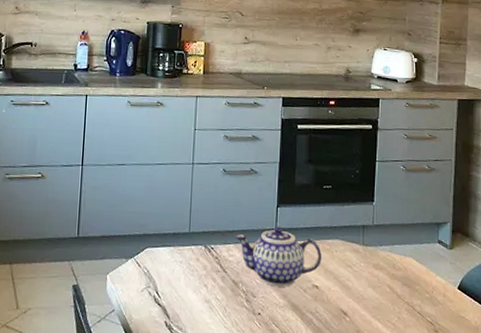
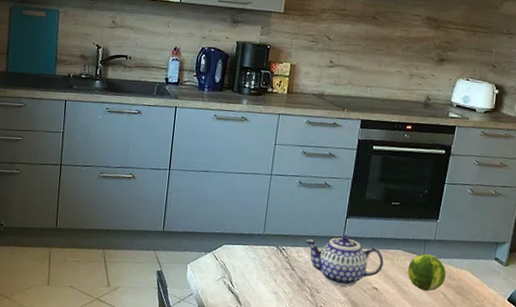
fruit: none [348,242,389,286] -> present [407,253,446,292]

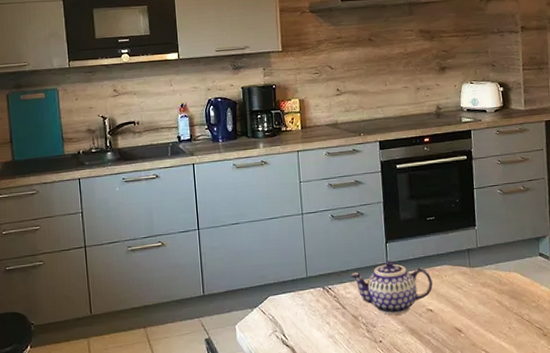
fruit: present [407,253,446,292] -> none [457,263,497,303]

